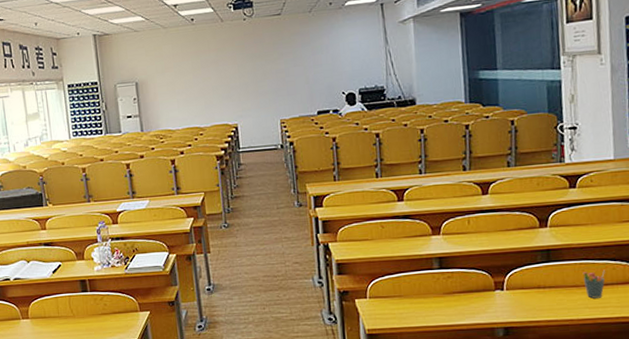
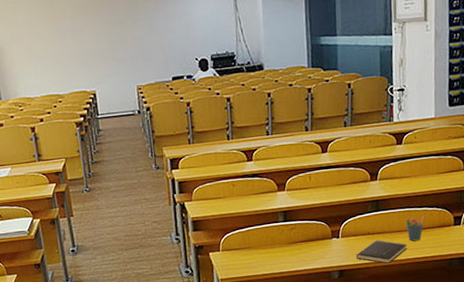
hardcover book: none [523,295,586,324] -> present [355,240,407,264]

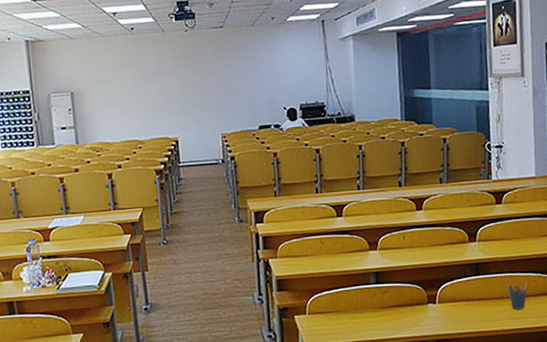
hardcover book: present [355,240,407,264] -> none [454,307,510,335]

